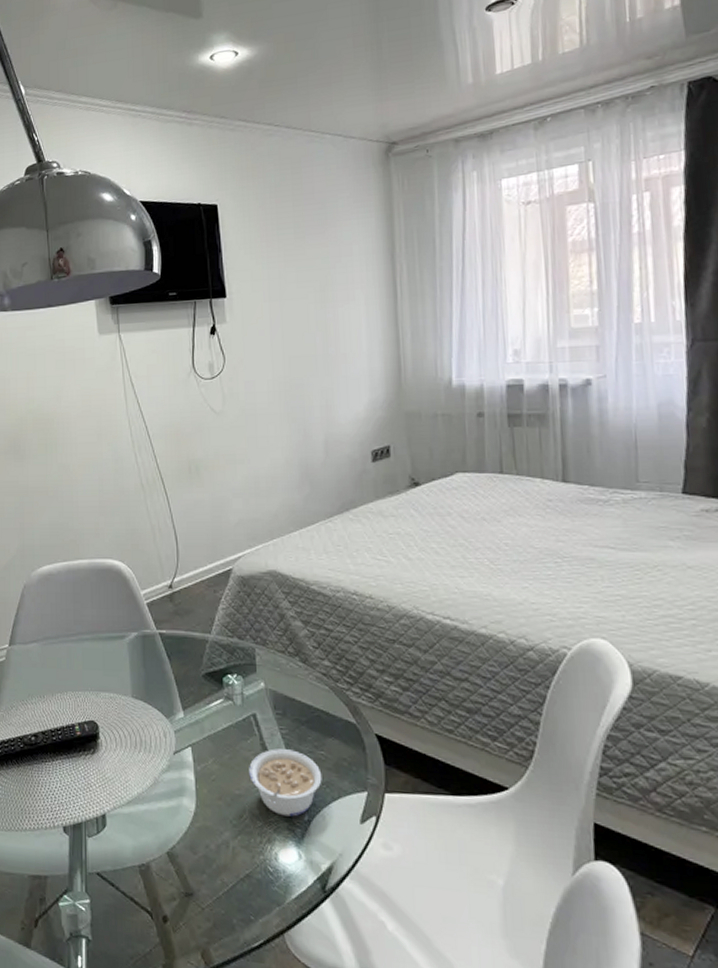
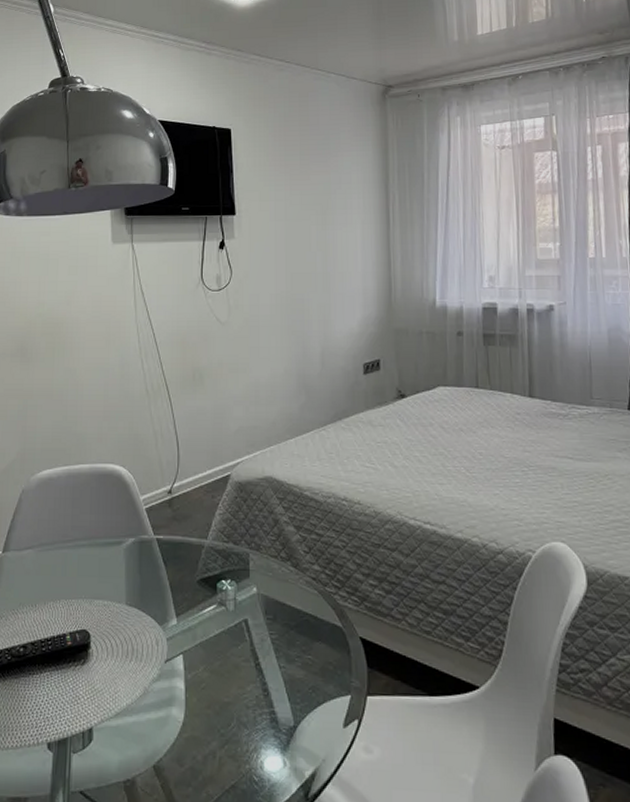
legume: present [249,748,322,817] -> none [239,654,309,723]

